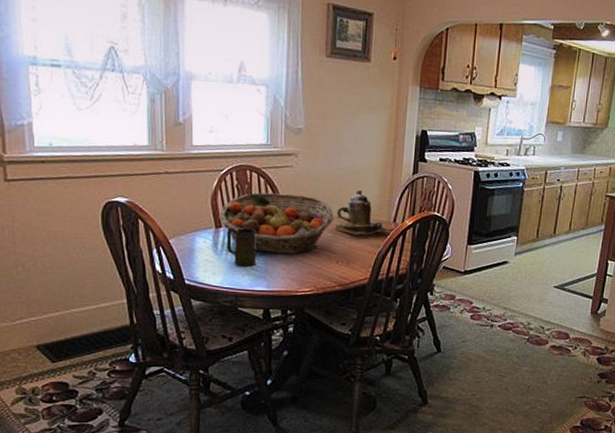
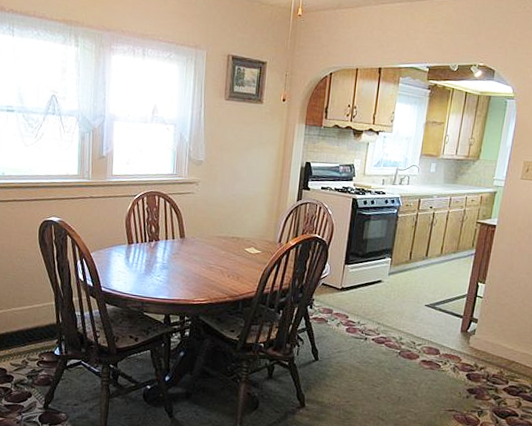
fruit basket: present [219,192,334,254] -> none [131,215,228,268]
mug: present [226,228,257,267] -> none [136,244,161,278]
teapot: present [334,190,397,235] -> none [227,214,282,254]

